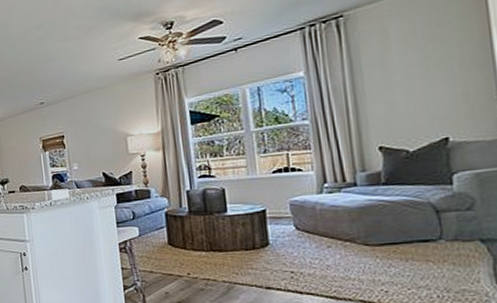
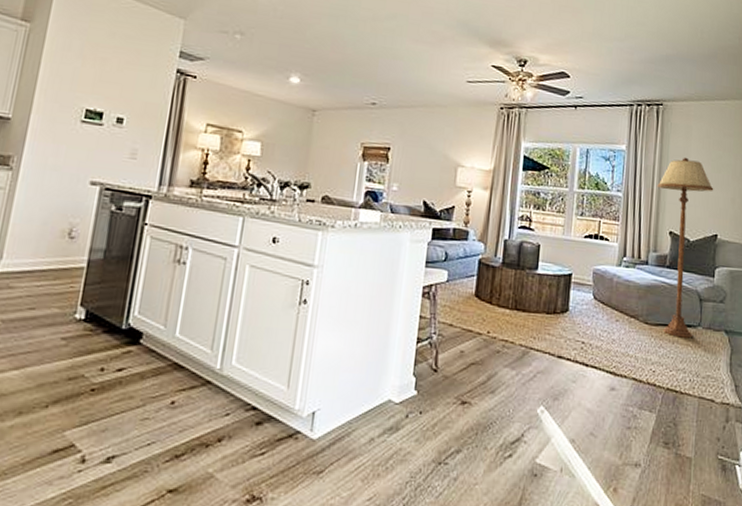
floor lamp: none [352,63,434,254] -> present [657,157,714,338]

